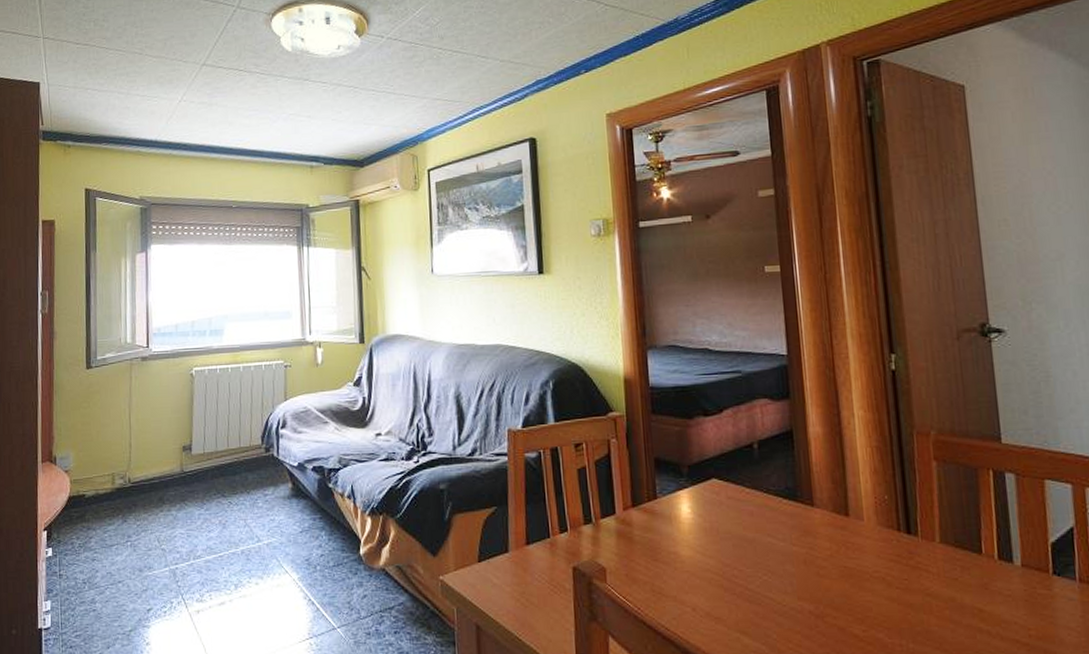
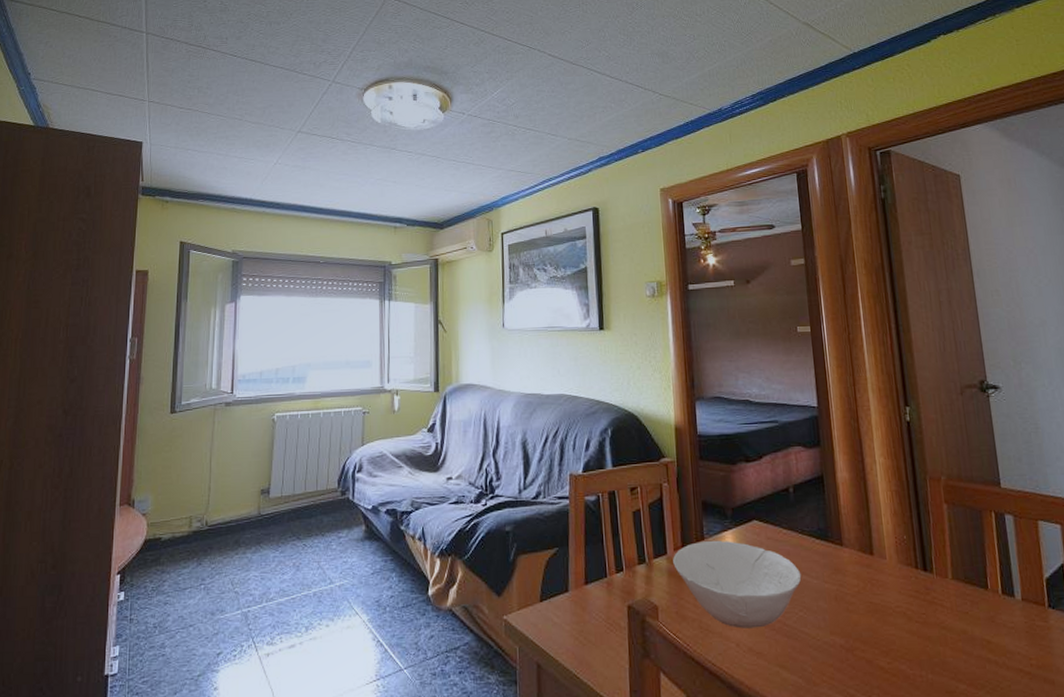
bowl: none [622,499,766,592] -> present [673,540,802,629]

